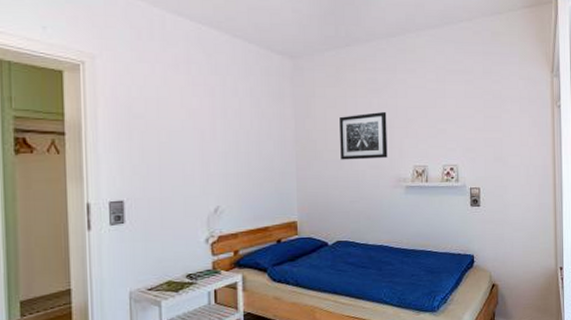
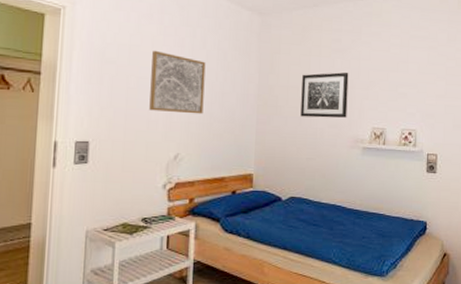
wall art: none [182,101,240,165] -> present [149,50,206,115]

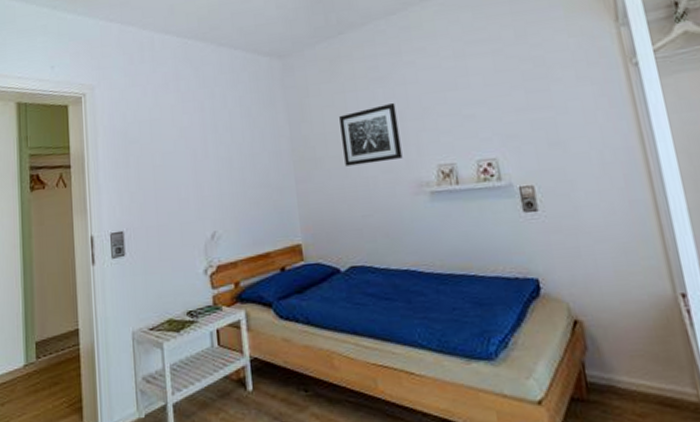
wall art: present [149,50,206,115] -> none [173,120,235,188]

